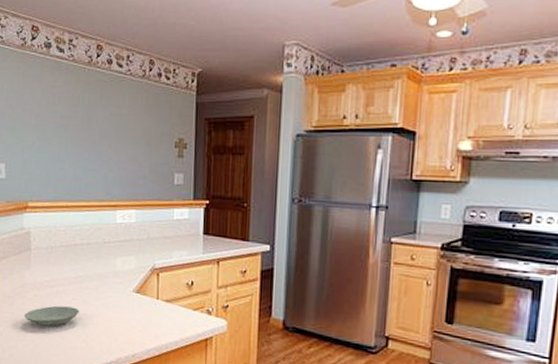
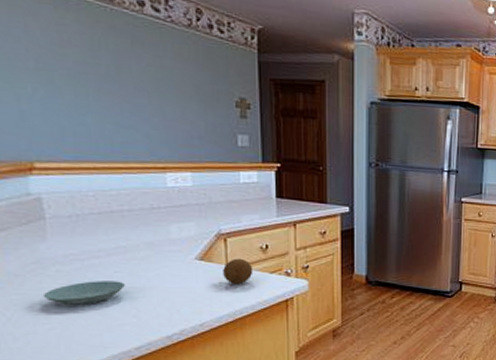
fruit: none [154,293,179,319] -> present [223,258,253,284]

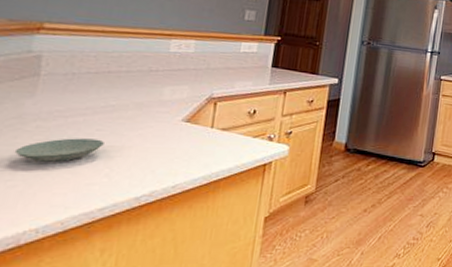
fruit: present [223,258,253,284] -> none [206,122,238,147]

